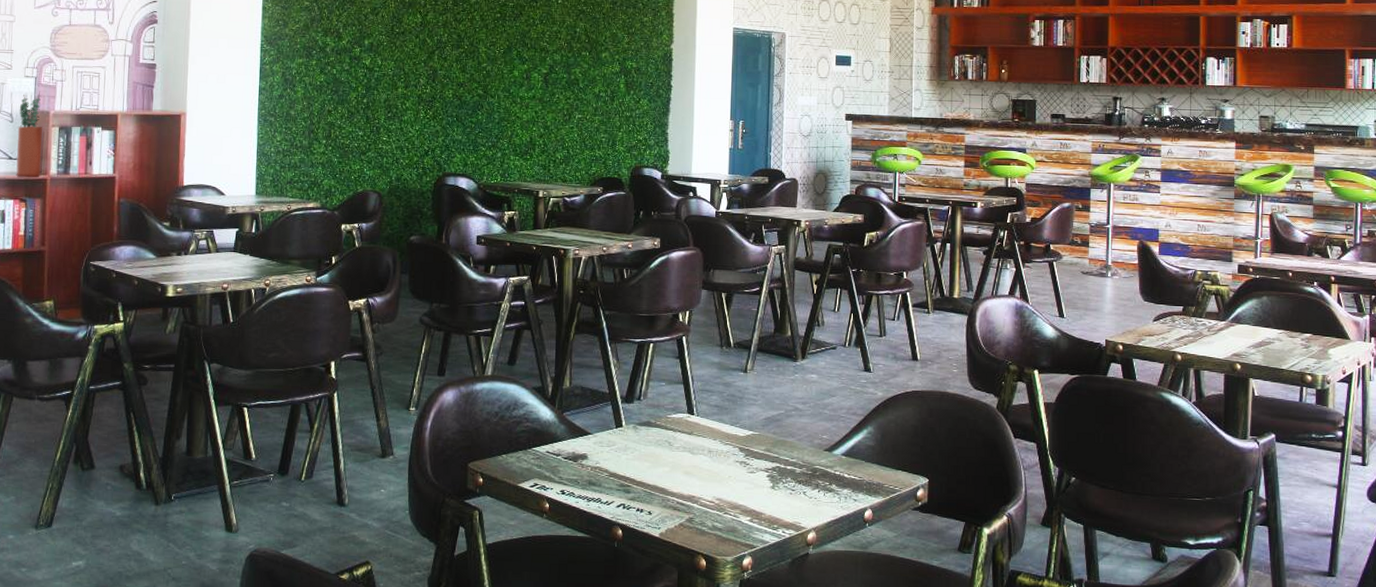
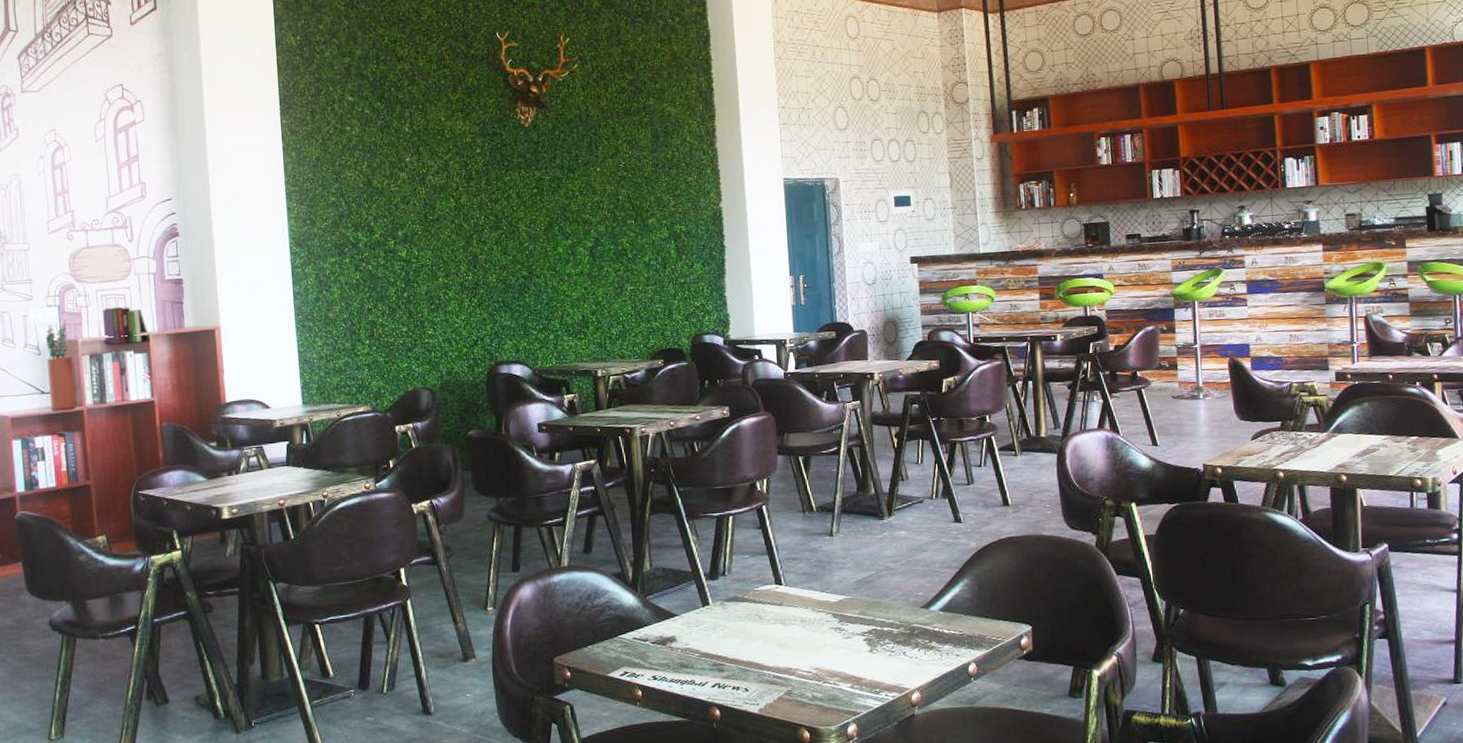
books: none [75,84,119,120] -> present [102,306,150,345]
coffee grinder: none [1335,104,1361,142] -> present [1424,192,1454,233]

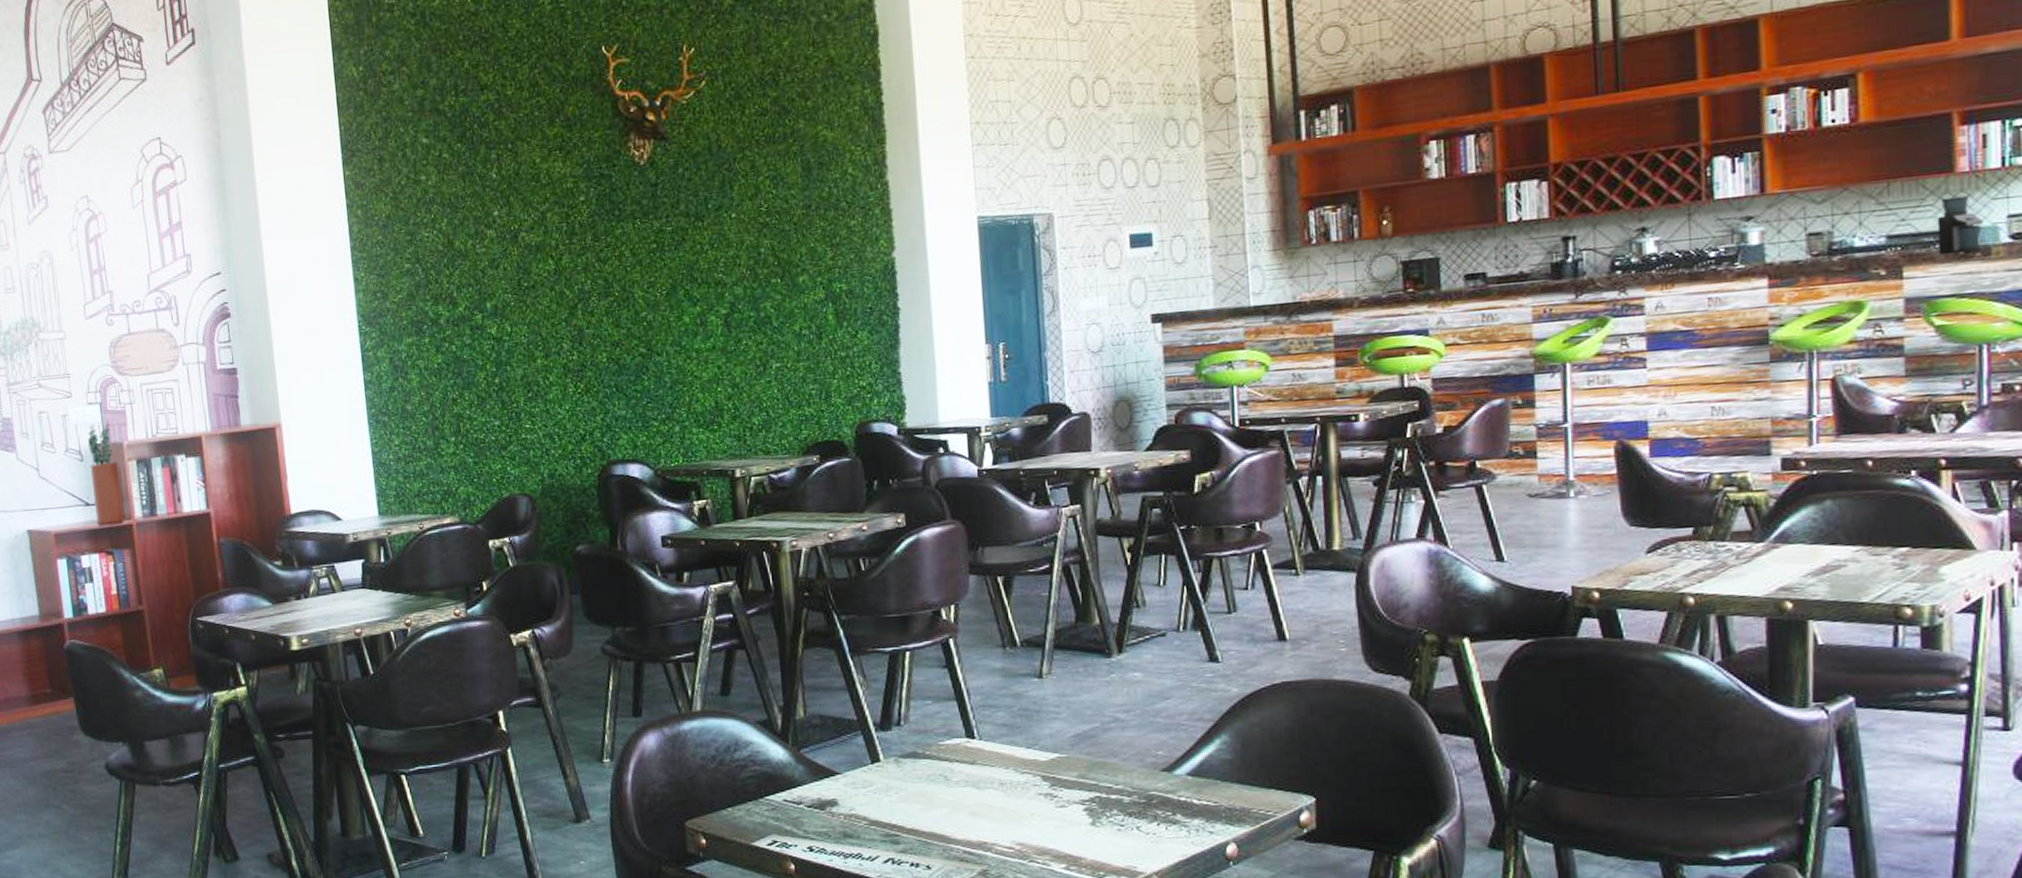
books: present [102,306,150,345] -> none [148,402,203,448]

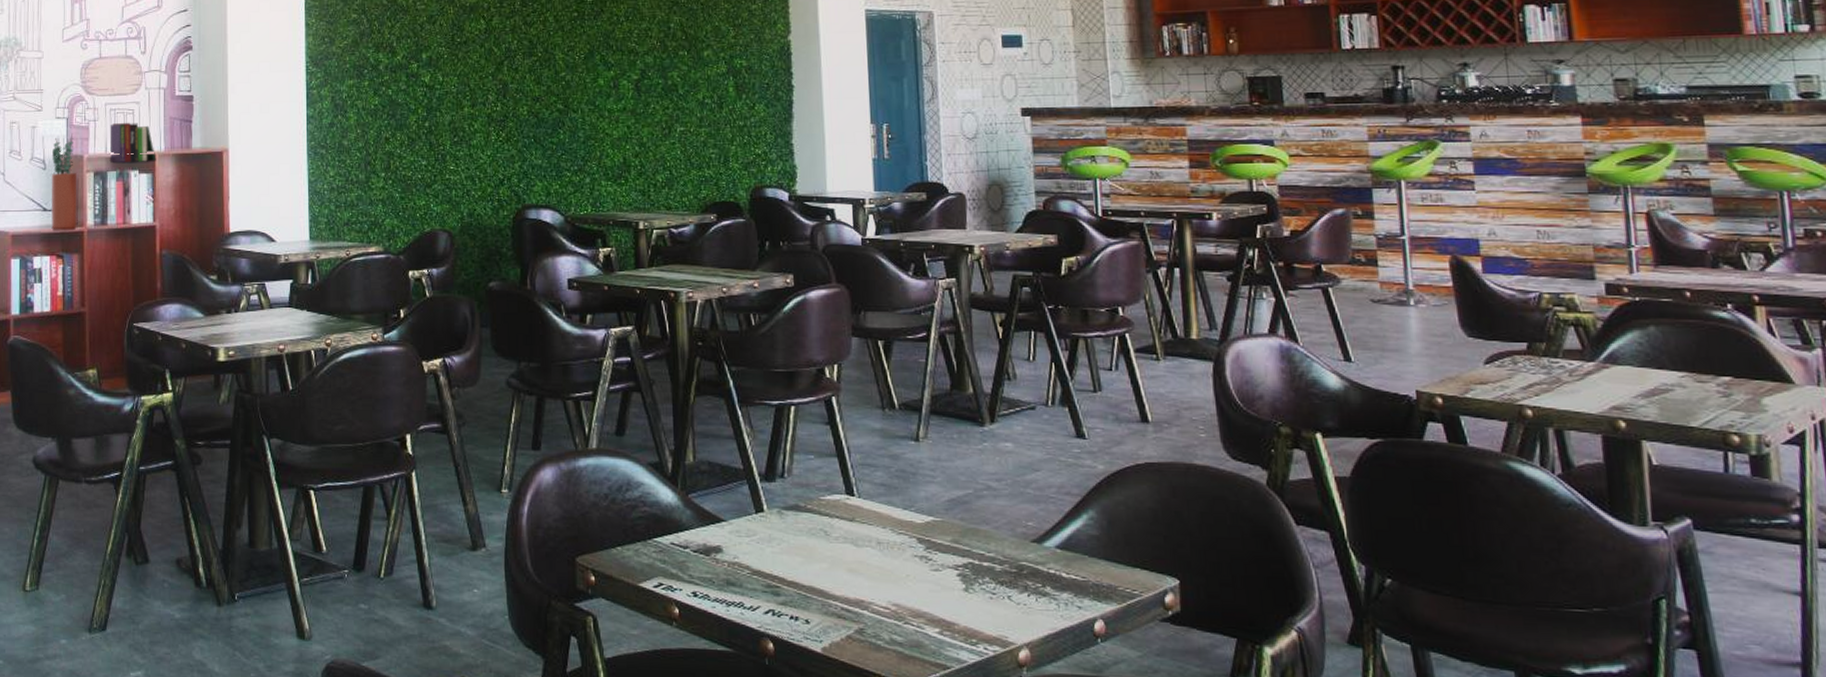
books: none [148,402,203,448] -> present [110,122,156,162]
coffee grinder: present [1937,195,1984,256] -> none [1730,56,1777,108]

